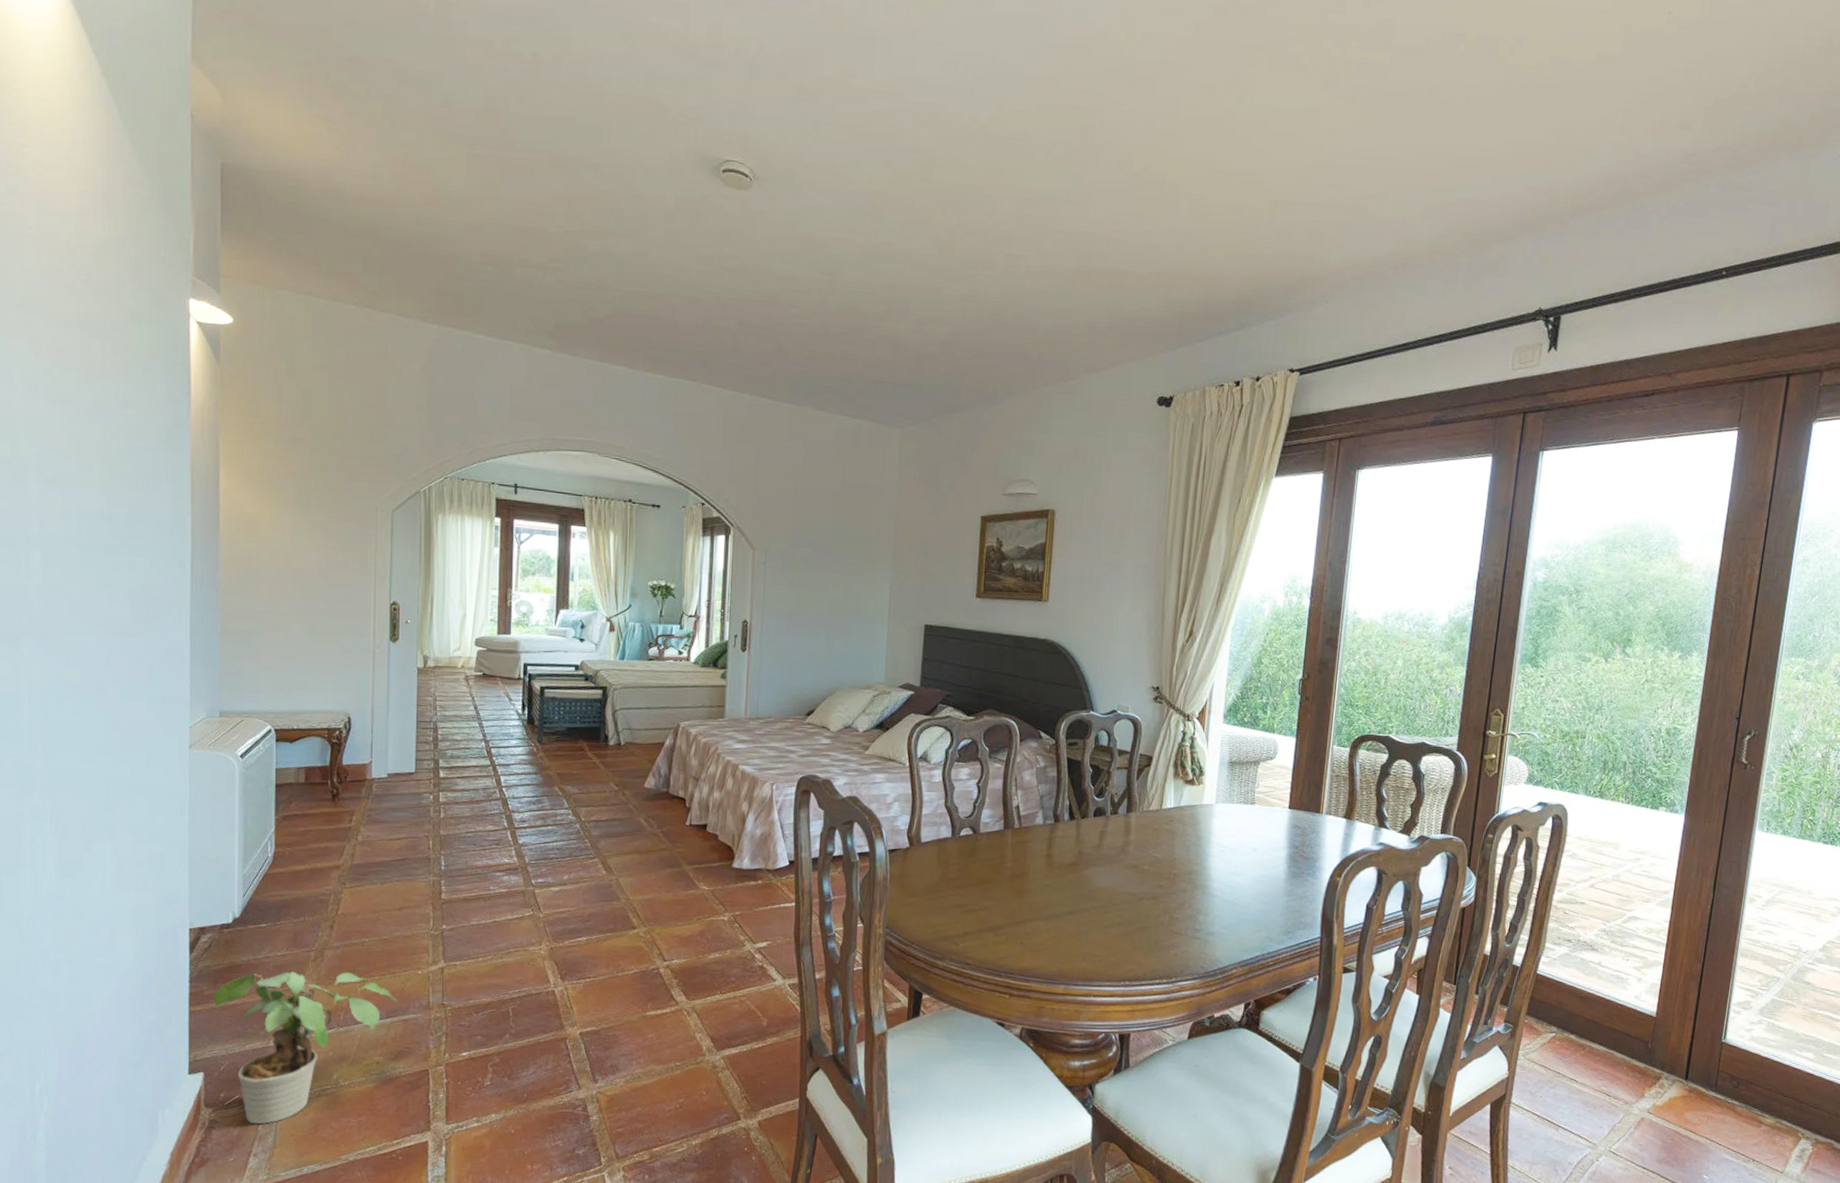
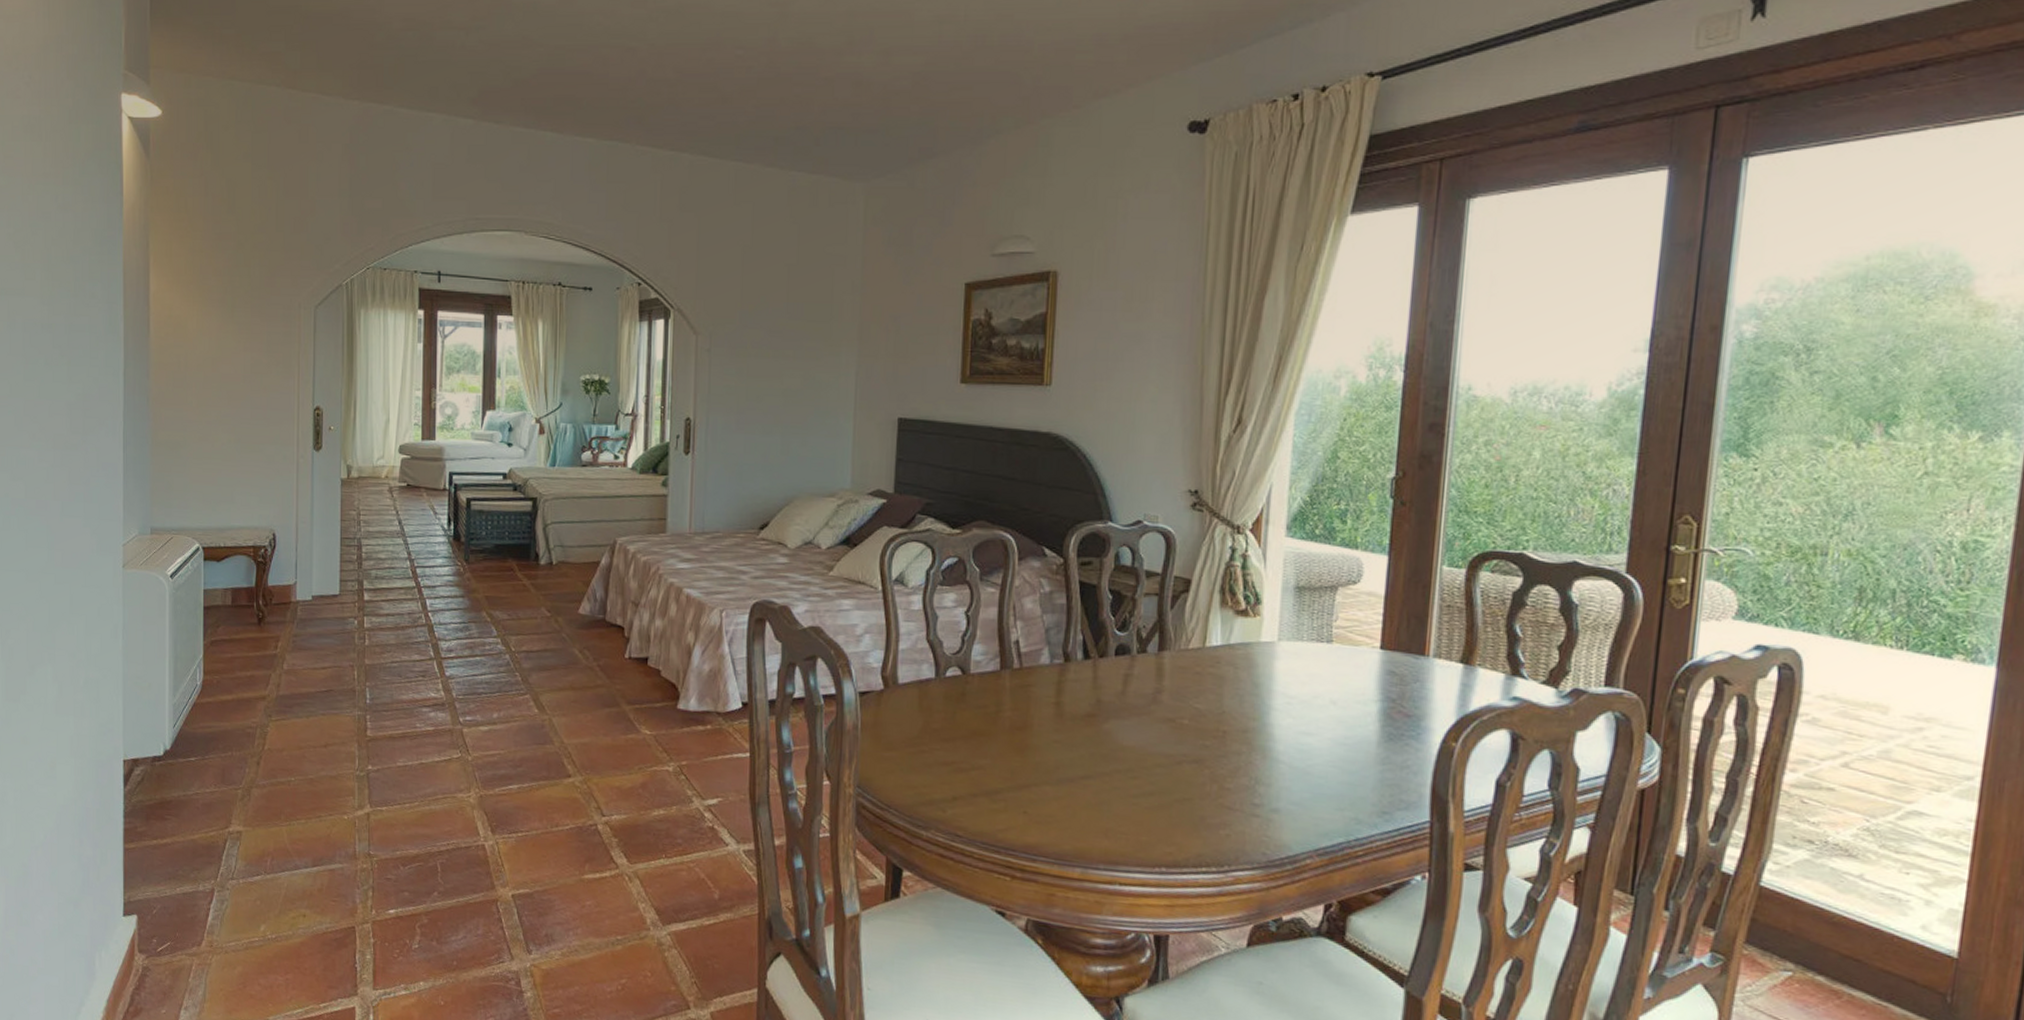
potted plant: present [213,971,398,1125] -> none [146,810,324,976]

